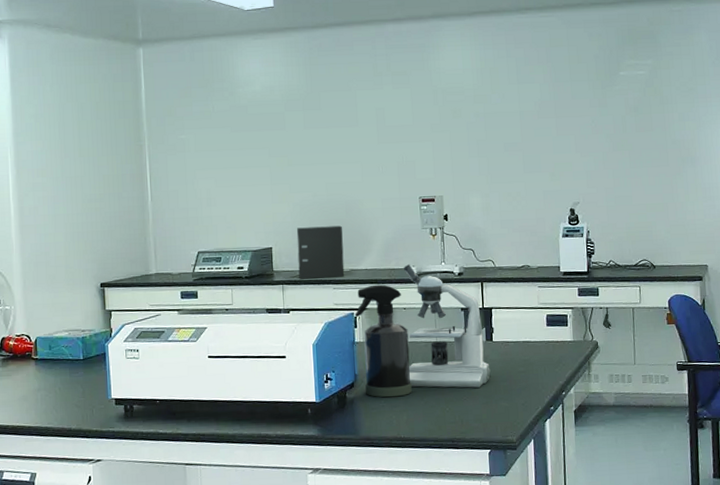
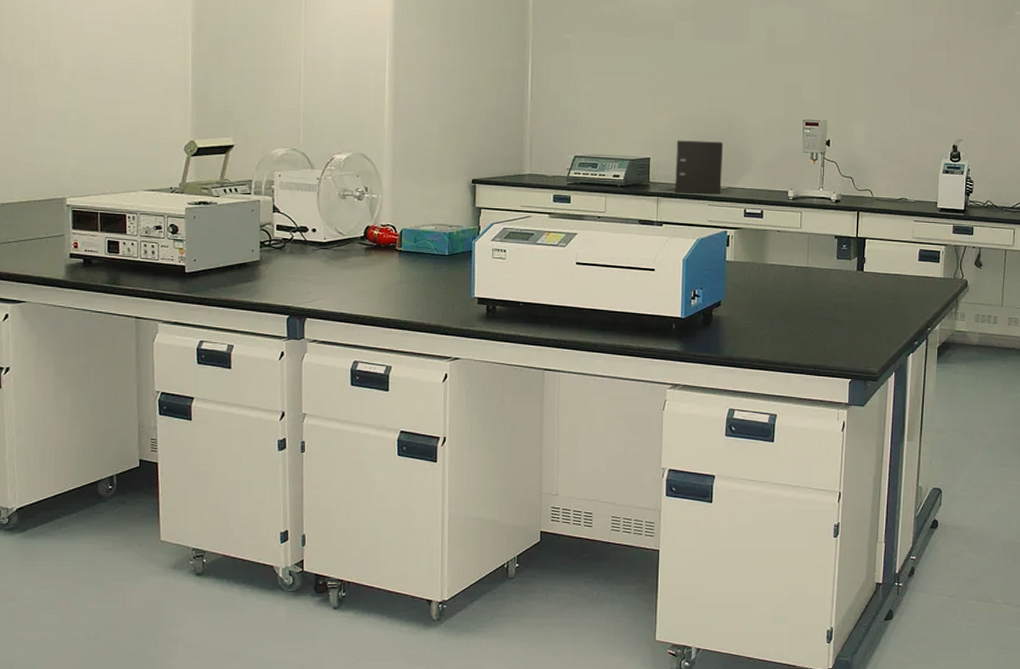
spray bottle: present [354,284,412,398] -> none [727,204,780,319]
microscope: present [403,263,491,388] -> none [777,186,859,316]

